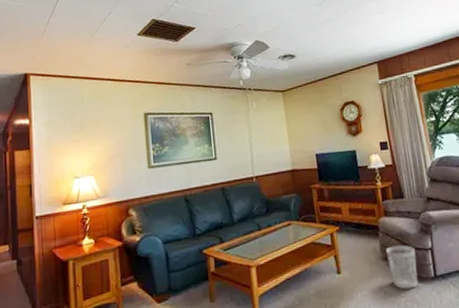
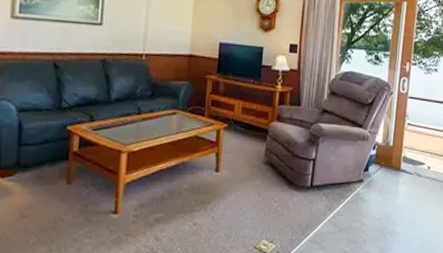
wastebasket: present [386,245,418,290] -> none [269,151,298,195]

